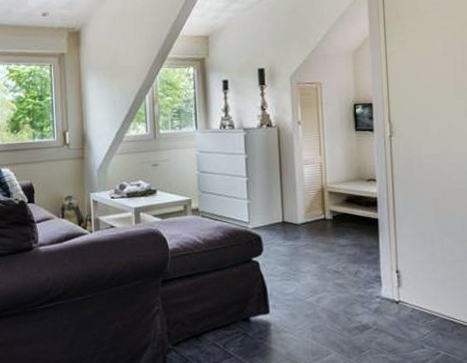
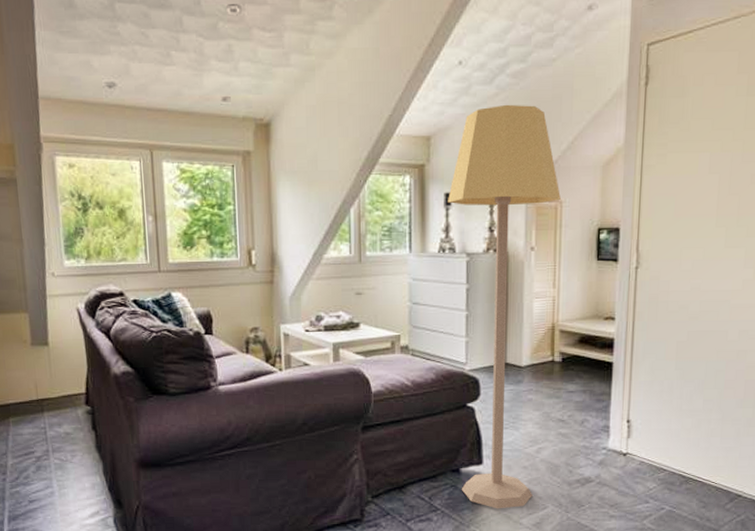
lamp: none [225,8,320,355] -> present [448,104,561,509]

